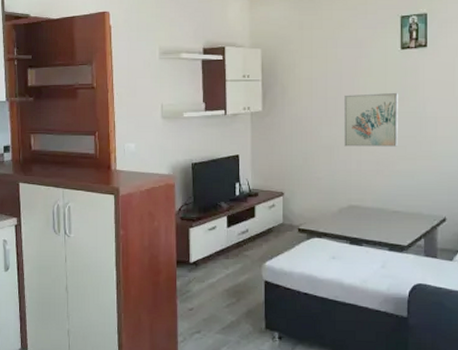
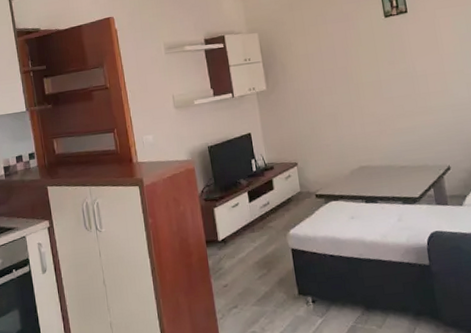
wall art: present [344,92,398,147] -> none [340,57,396,113]

